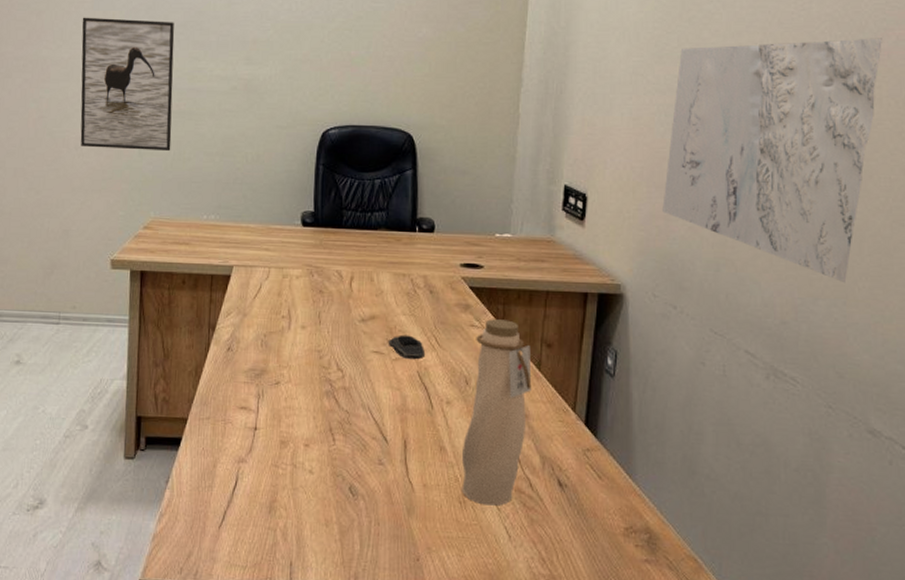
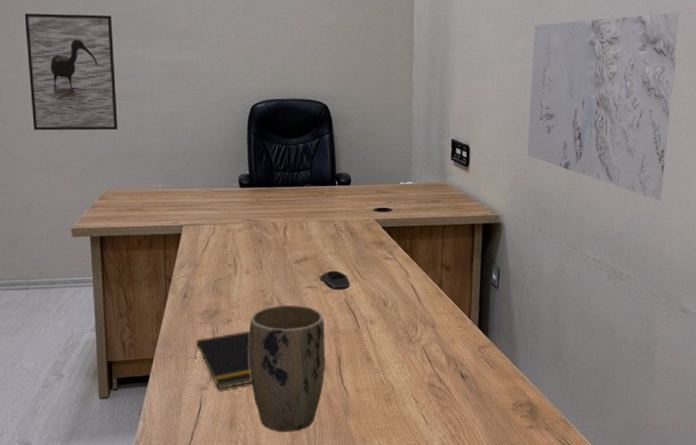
notepad: none [234,397,389,465] -> present [194,330,326,390]
plant pot: none [297,370,390,527] -> present [249,304,326,433]
water bottle: present [462,319,532,506] -> none [385,251,436,400]

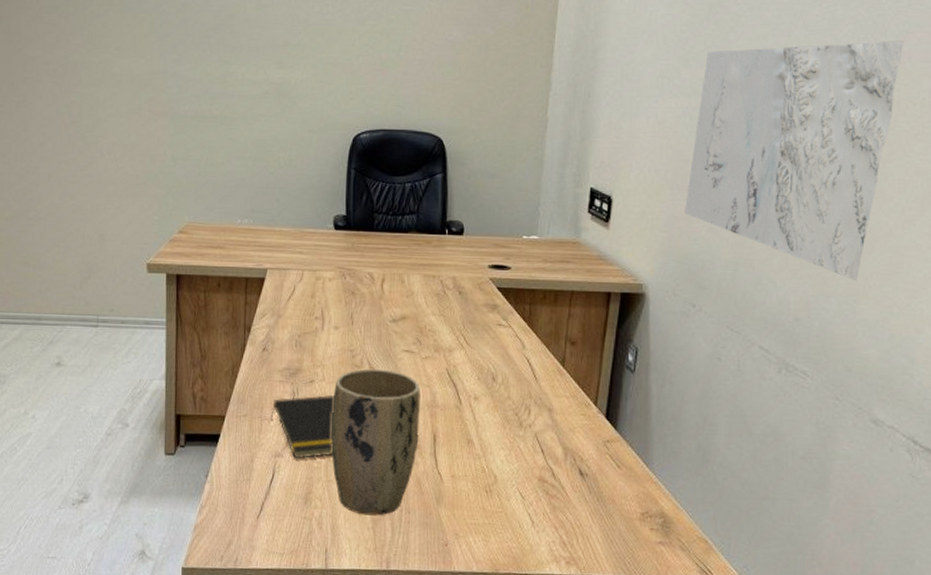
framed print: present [24,13,118,131] -> none [111,20,205,156]
computer mouse: present [319,270,351,291] -> none [418,334,455,358]

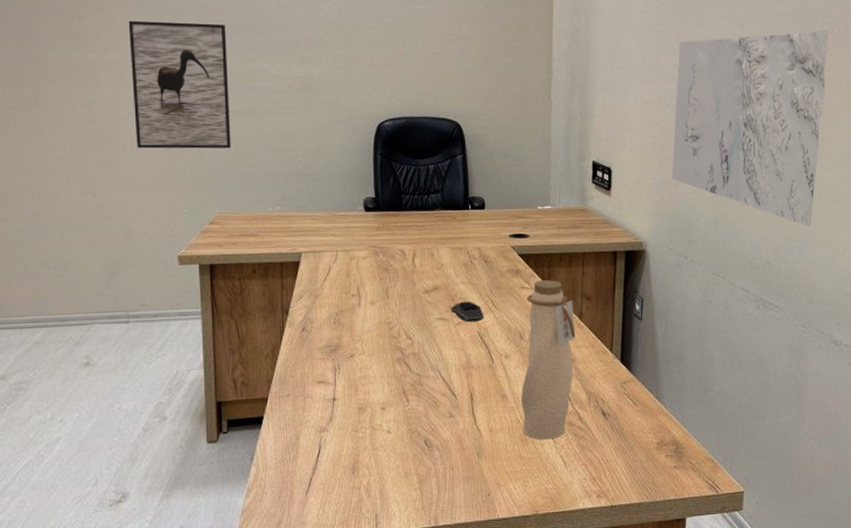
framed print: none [111,20,205,156] -> present [128,20,231,149]
notepad: present [270,394,419,459] -> none [313,366,457,432]
plant pot: present [331,368,420,516] -> none [373,337,457,477]
computer mouse: none [418,334,455,358] -> present [450,301,484,323]
water bottle: none [488,318,556,494] -> present [521,280,576,440]

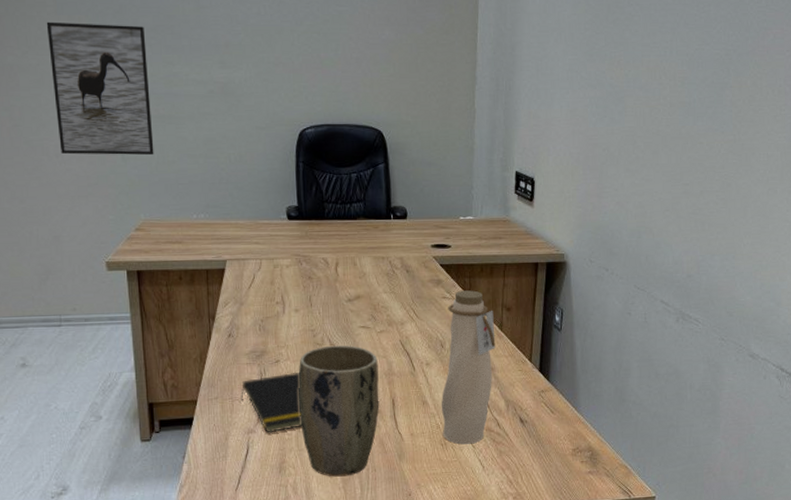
notepad: none [313,366,457,432] -> present [241,372,380,433]
plant pot: none [373,337,457,477] -> present [298,345,379,477]
computer mouse: present [450,301,484,323] -> none [372,310,406,331]
map: present [672,31,828,228] -> none [595,36,763,241]

